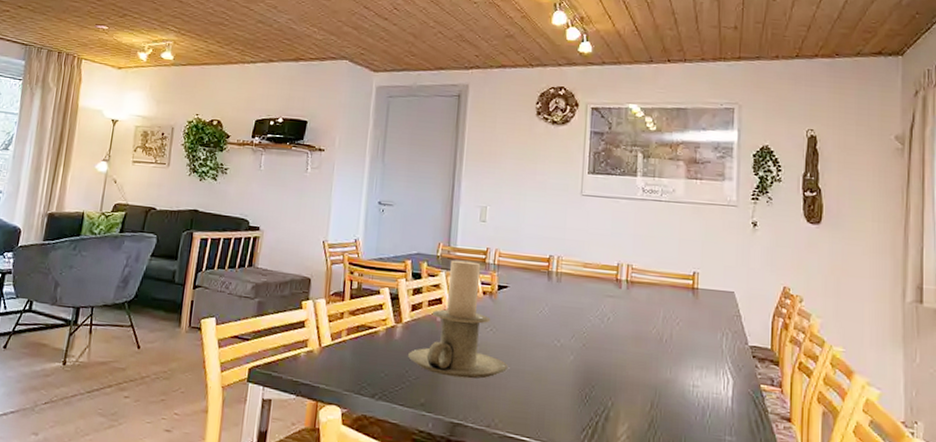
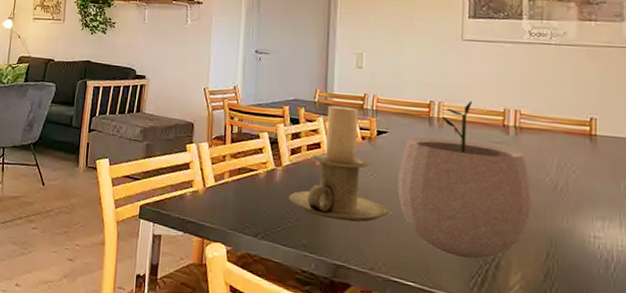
plant pot: none [515,256,641,412] -> present [397,101,532,260]

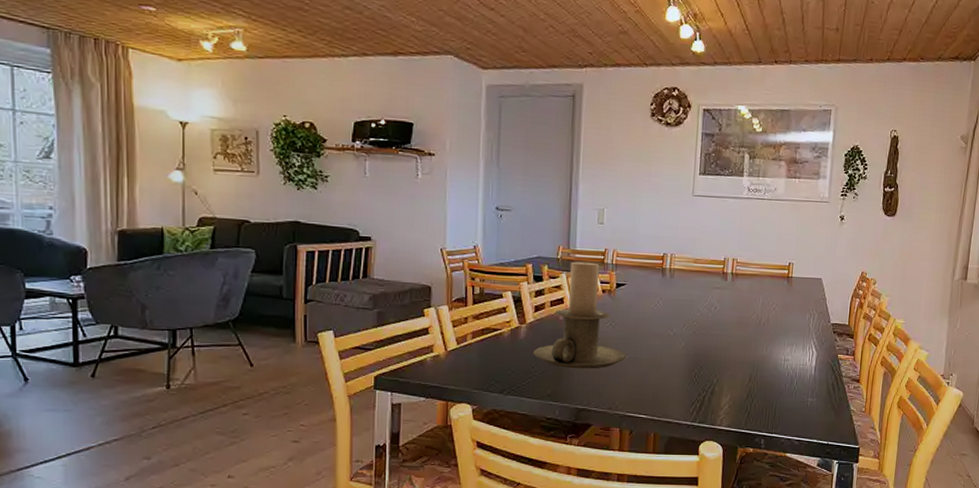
plant pot: present [397,101,532,260] -> none [633,252,743,388]

